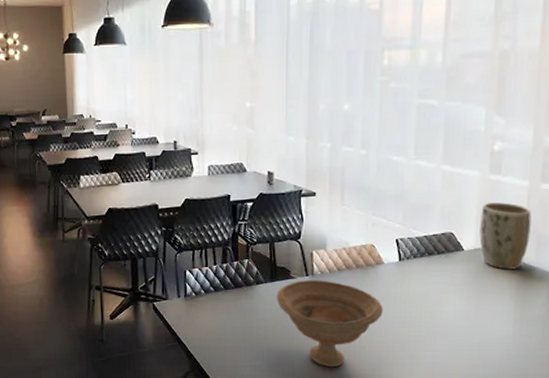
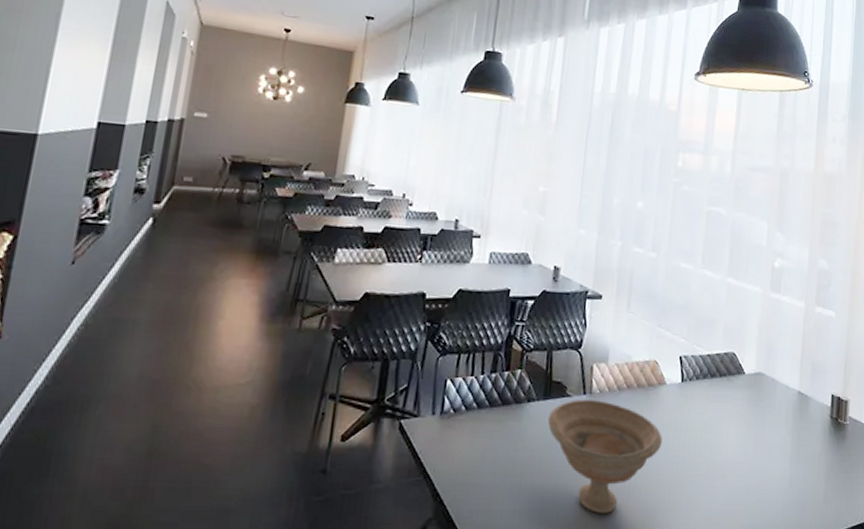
plant pot: present [479,202,532,270] -> none [760,322,807,399]

